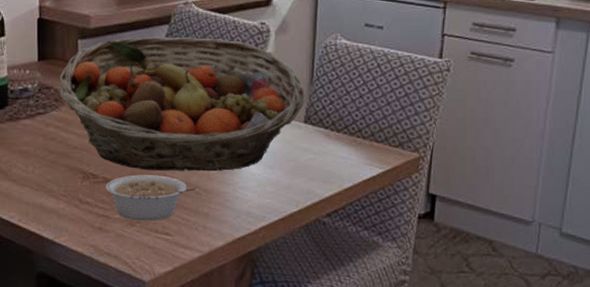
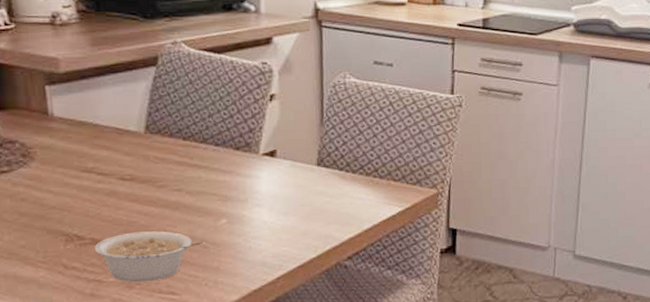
fruit basket: present [59,37,305,172] -> none [25,80,316,227]

